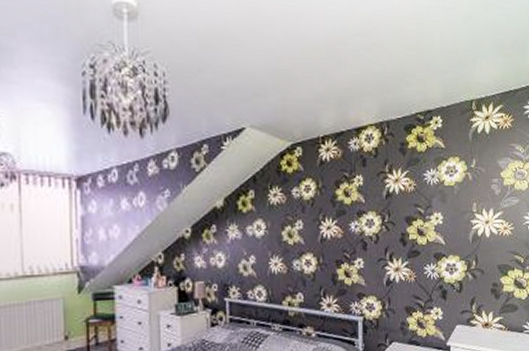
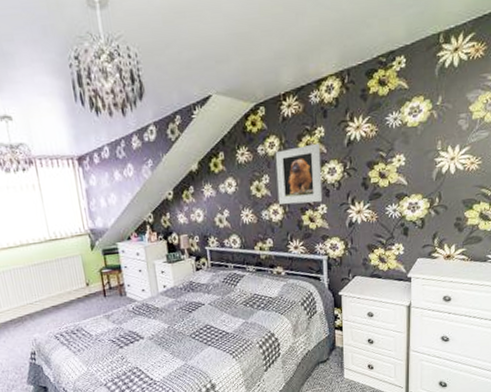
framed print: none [310,191,360,256] -> present [275,143,323,205]

